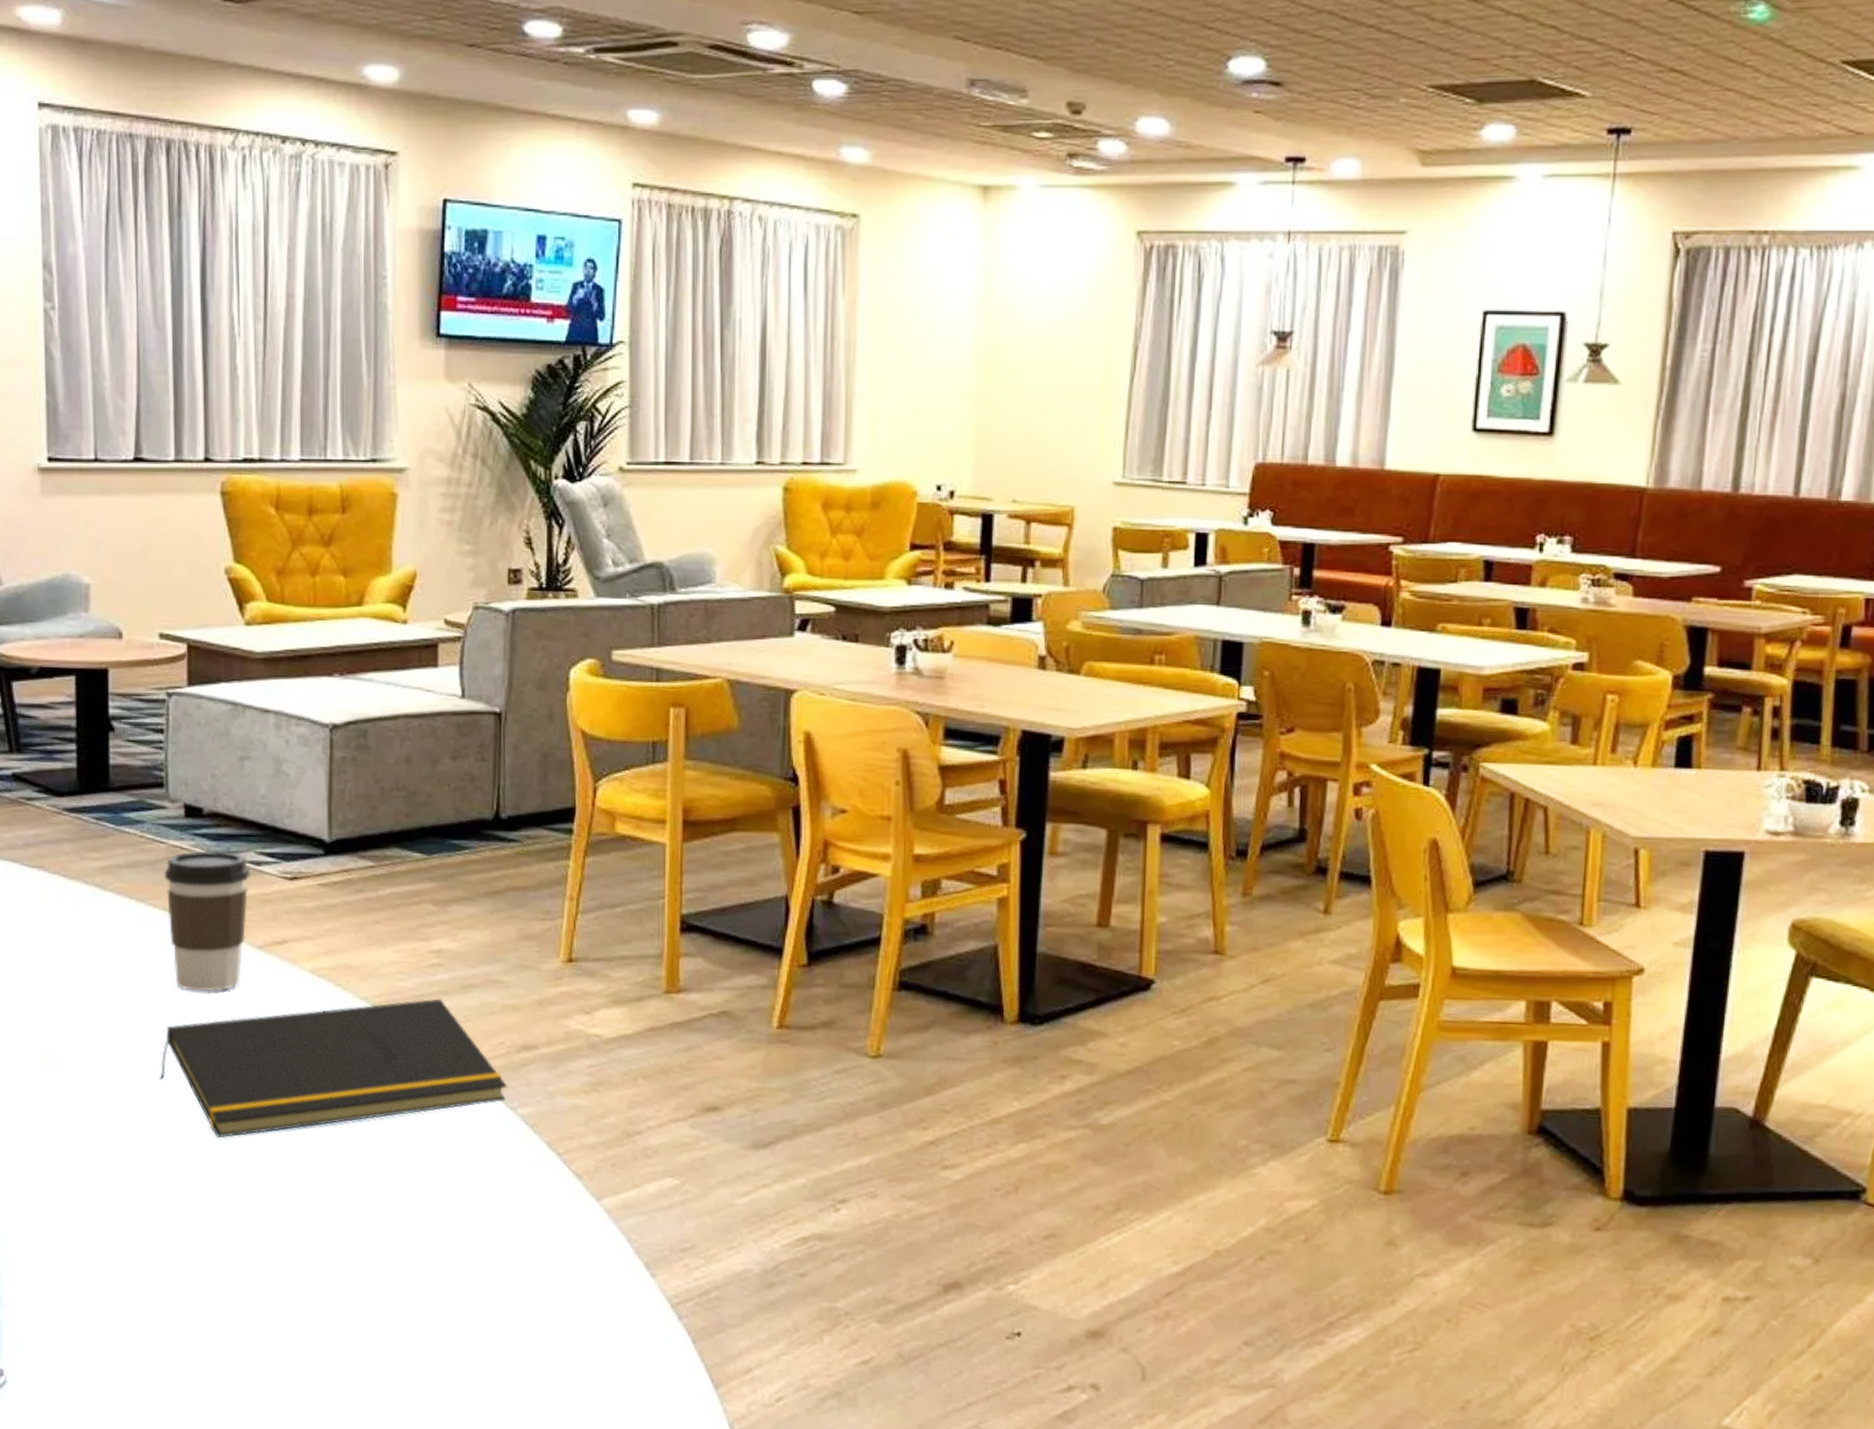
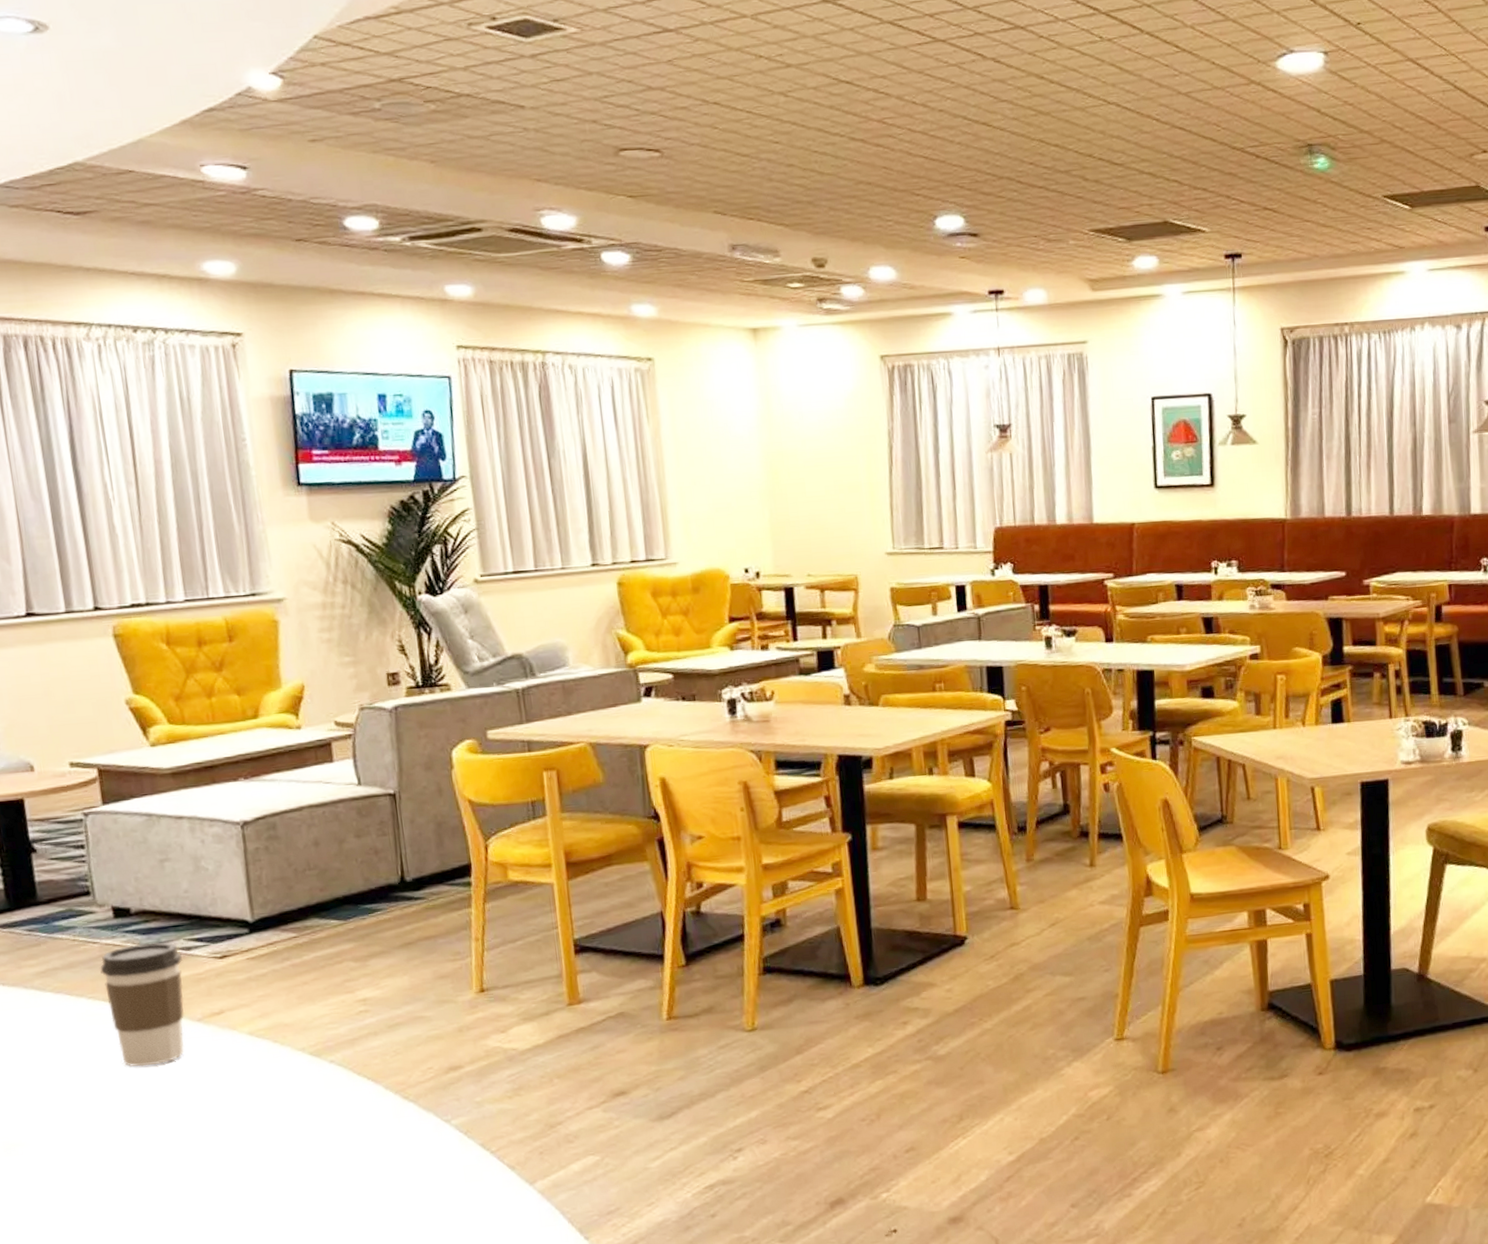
notepad: present [161,998,507,1138] -> none [118,1039,440,1189]

